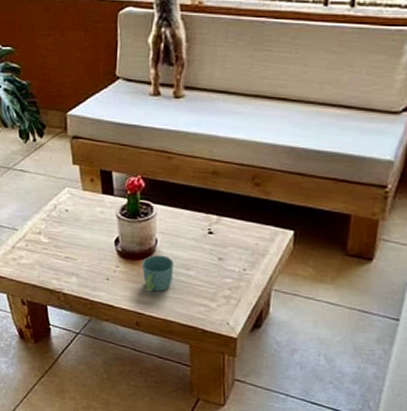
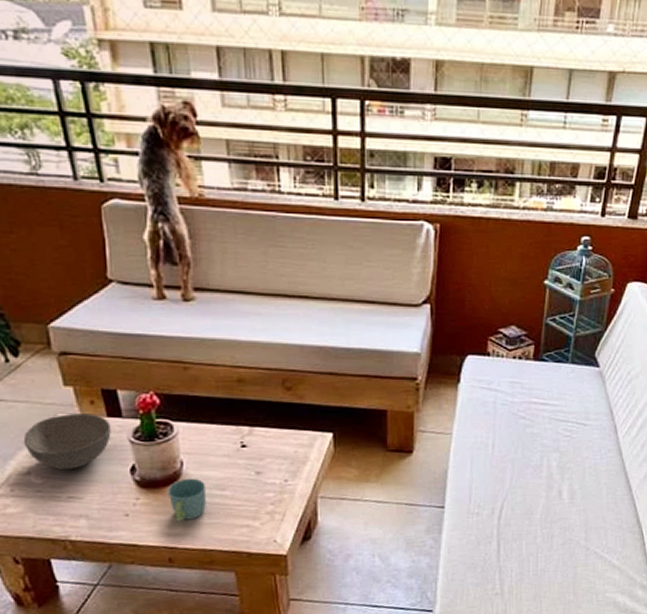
bowl: none [38,188,104,235] -> present [23,413,111,471]

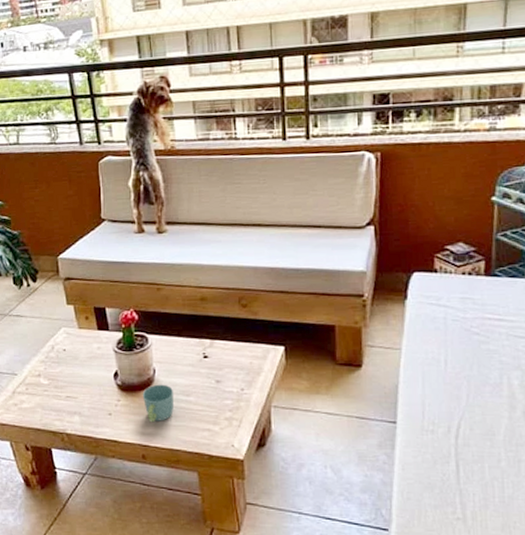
bowl: present [23,413,111,471] -> none [36,327,100,374]

